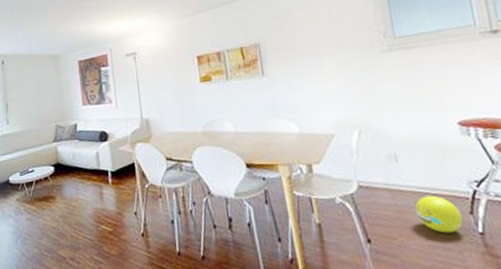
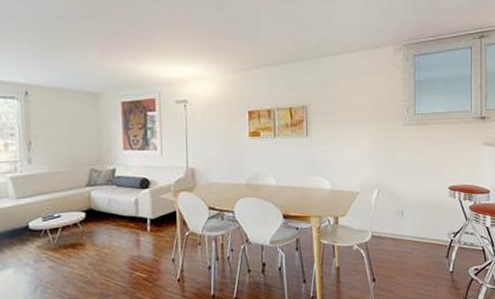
ball: present [414,195,464,234] -> none [410,243,441,273]

